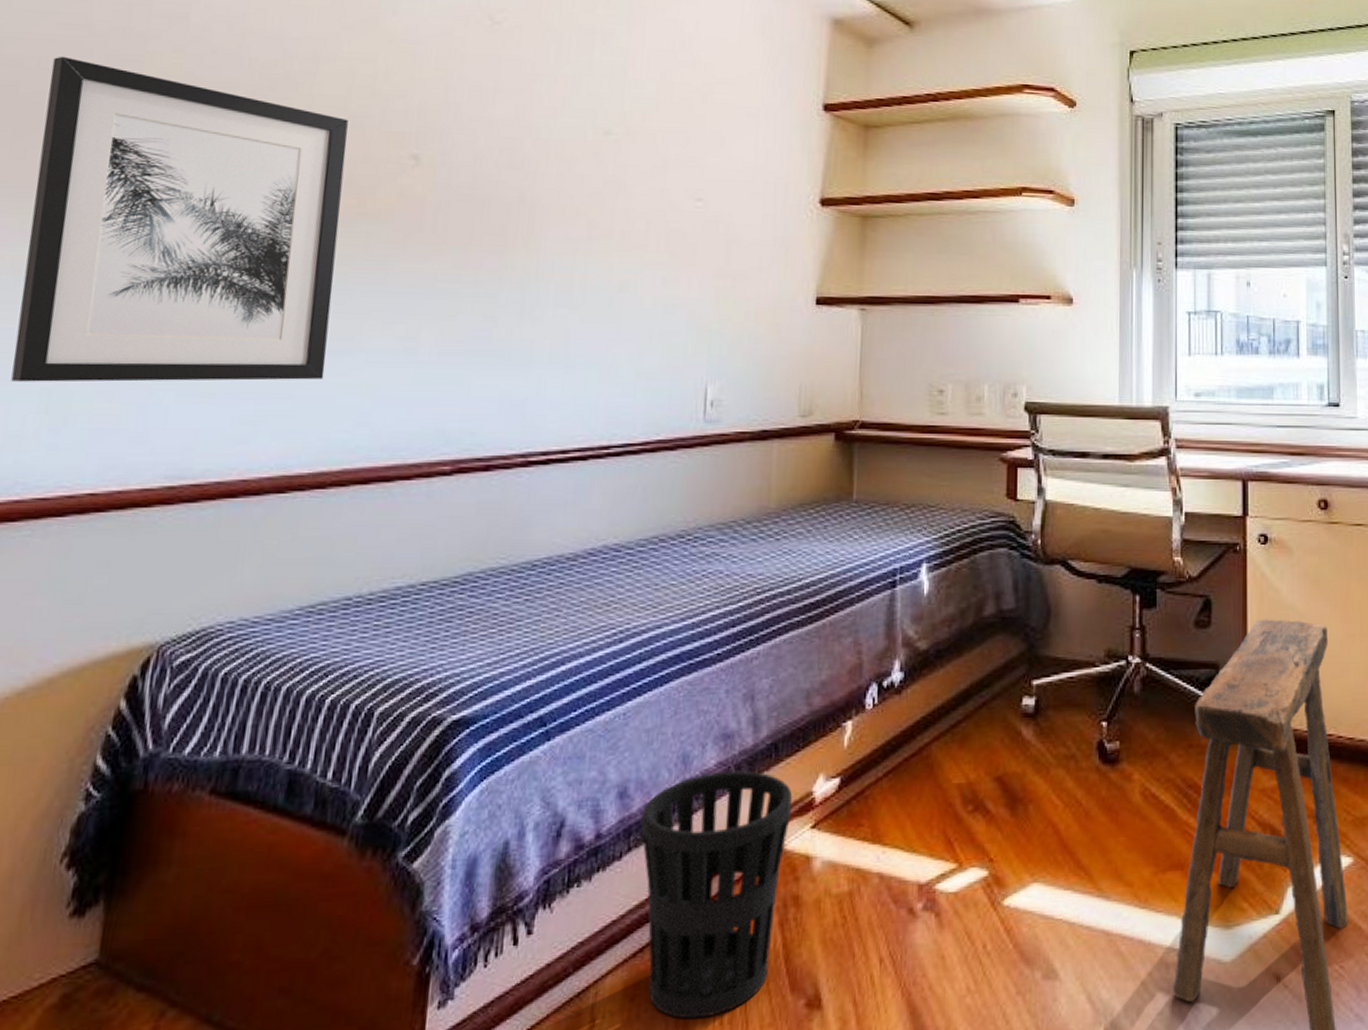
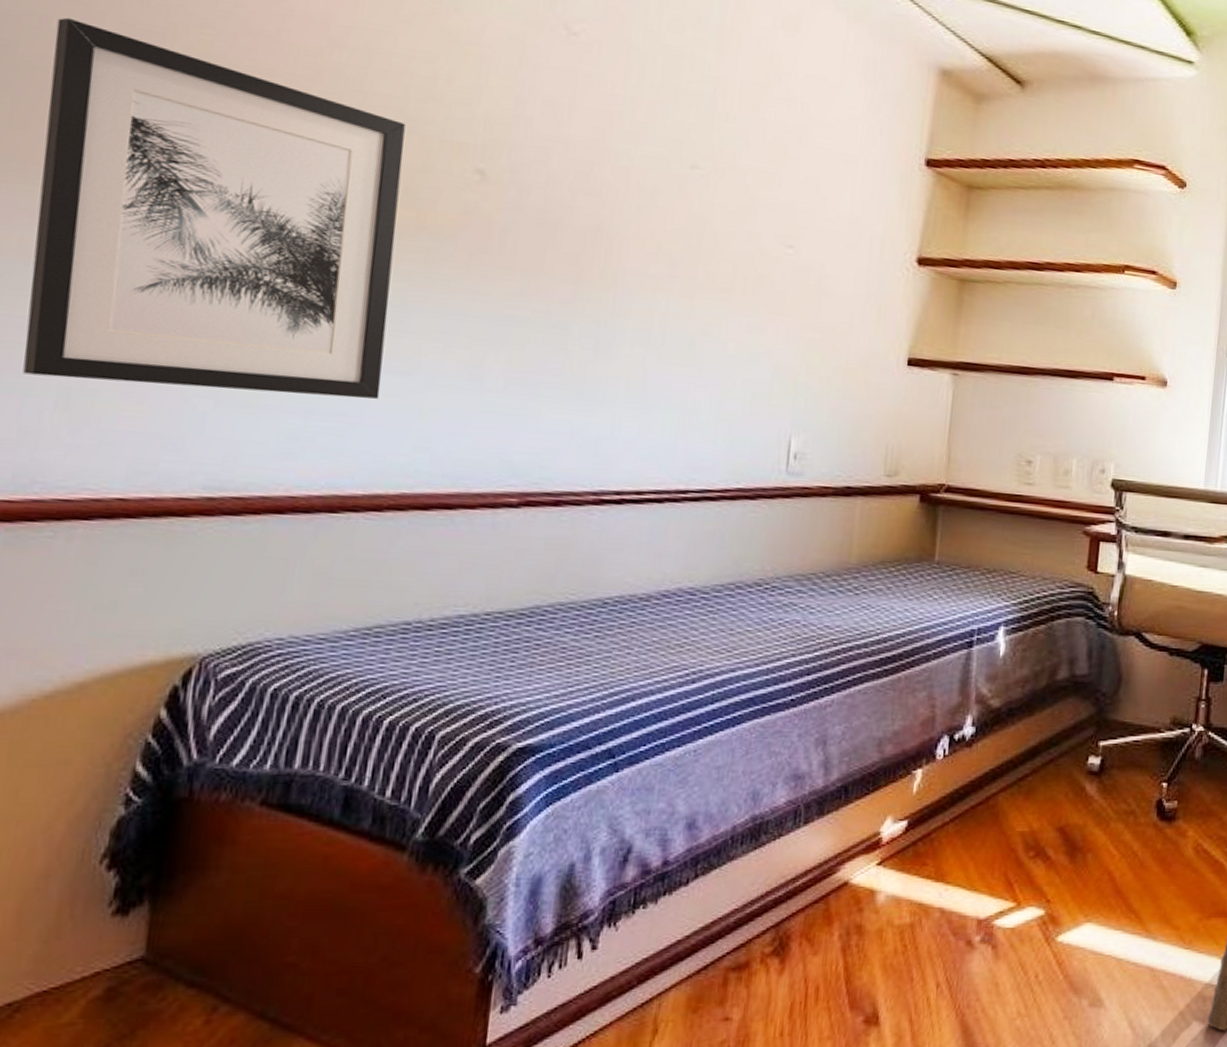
wastebasket: present [641,771,792,1019] -> none [708,809,860,1030]

